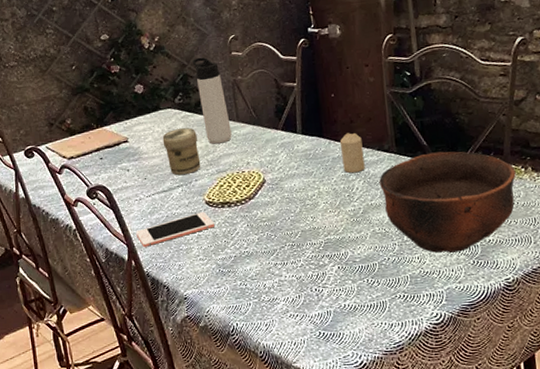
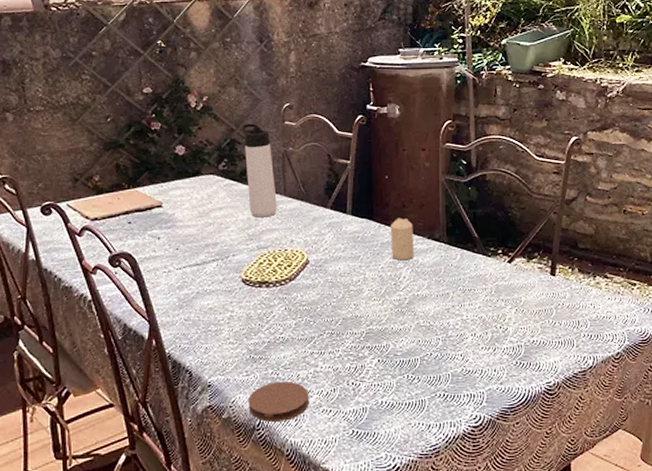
cell phone: present [136,212,214,247] -> none [160,291,249,325]
jar: present [162,127,201,176] -> none [201,197,240,249]
coaster: none [221,290,277,328] -> present [248,381,310,422]
bowl: present [379,151,516,253] -> none [428,245,563,352]

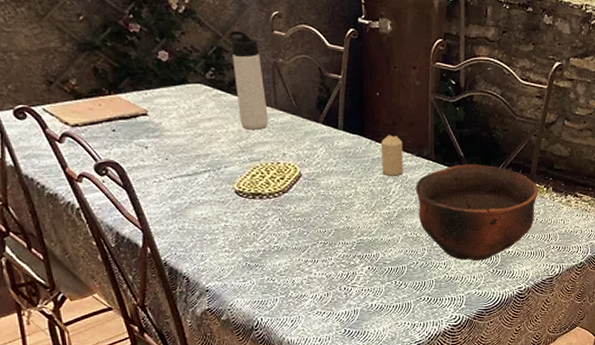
coaster: present [248,381,310,422] -> none [246,286,305,323]
bowl: none [428,245,563,352] -> present [416,164,539,261]

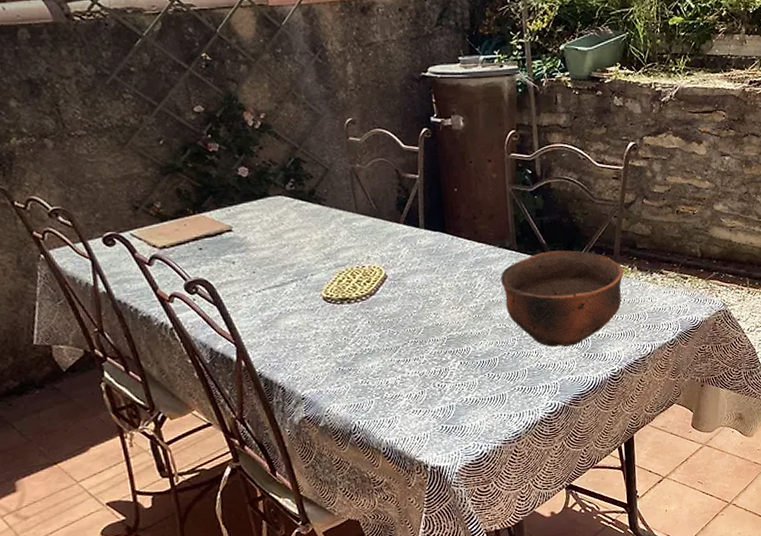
thermos bottle: present [228,30,268,130] -> none [304,140,351,237]
candle: present [381,135,403,176] -> none [463,229,487,270]

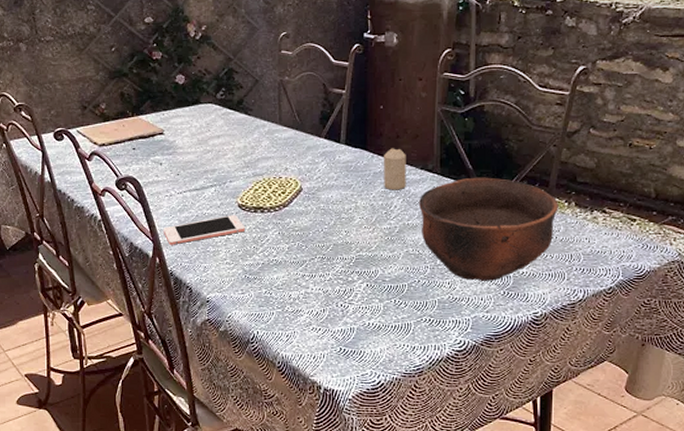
cell phone: none [245,308,333,346] -> present [163,215,245,245]
candle: none [463,229,487,270] -> present [384,148,406,190]

